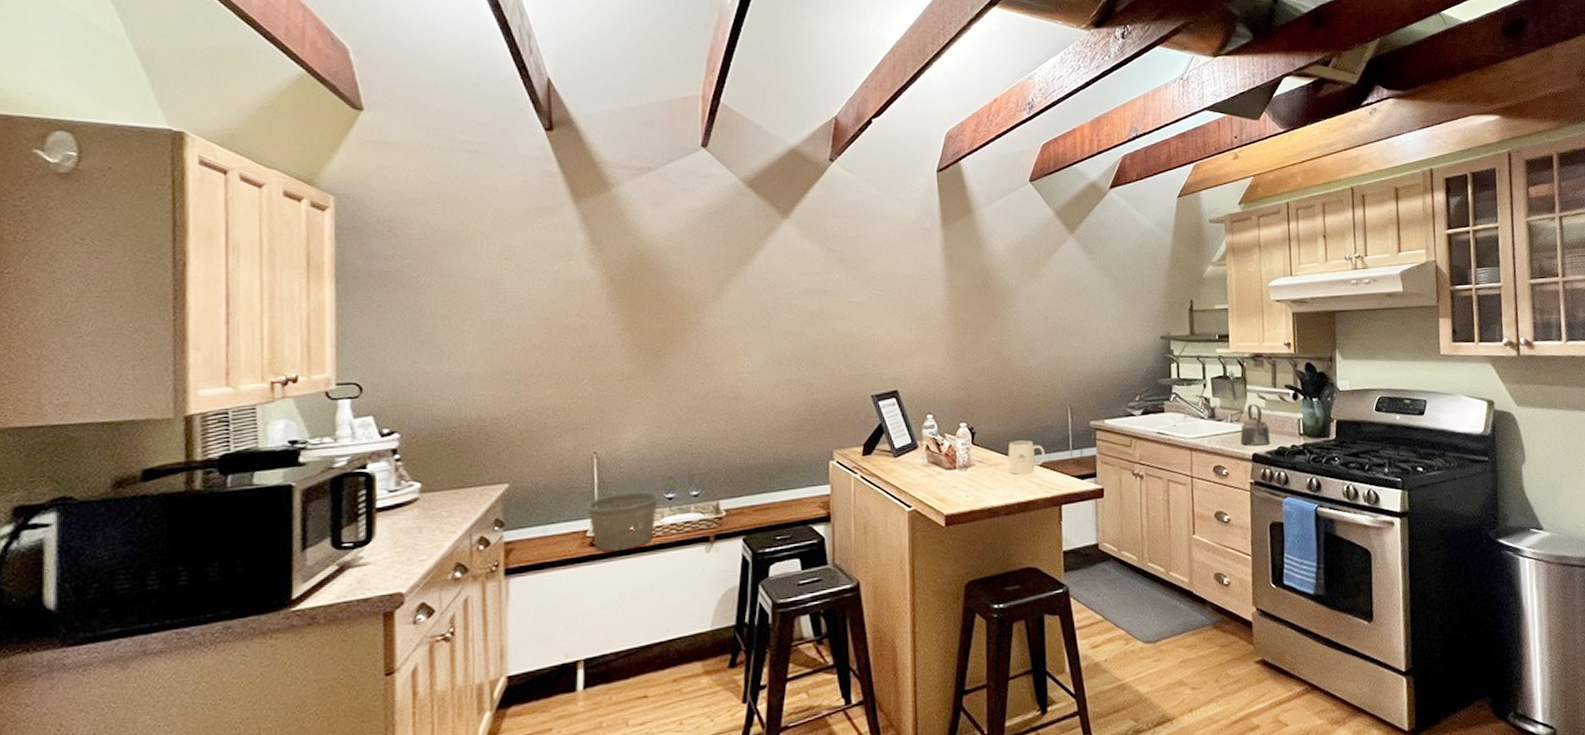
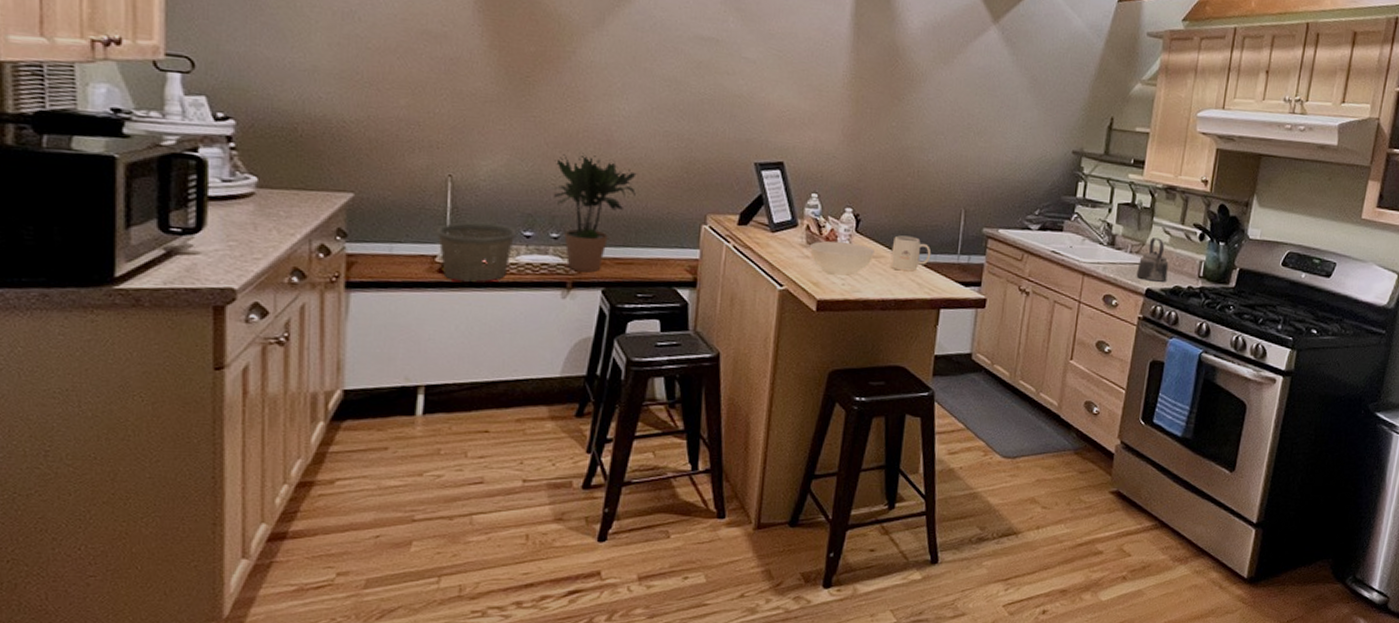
potted plant: none [689,412,766,525] -> present [554,152,637,273]
bowl: none [931,455,993,489] -> present [809,241,875,276]

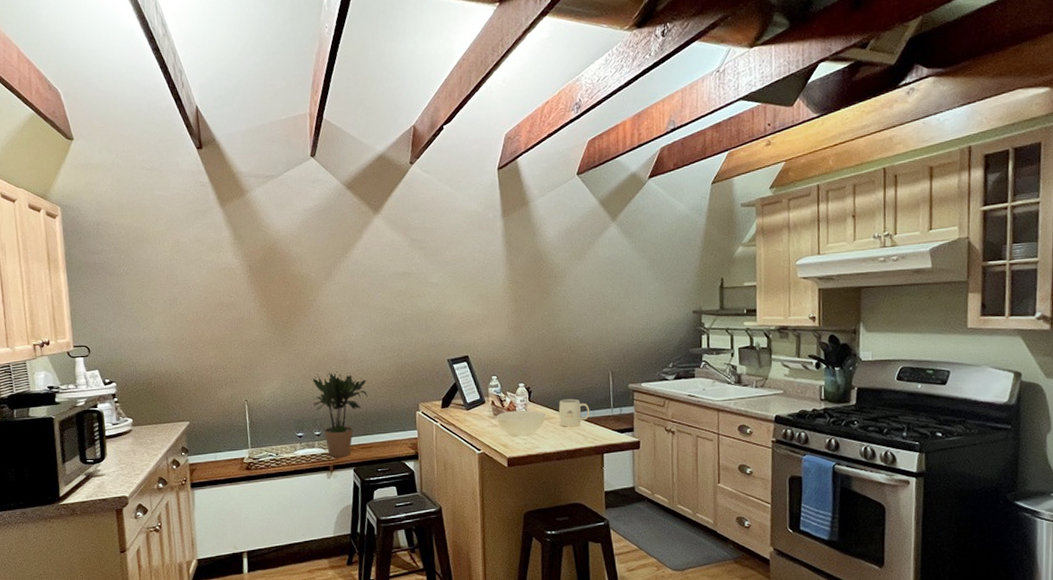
basket: present [436,222,517,282] -> none [242,430,293,474]
kettle: present [1136,237,1169,282] -> none [764,372,792,409]

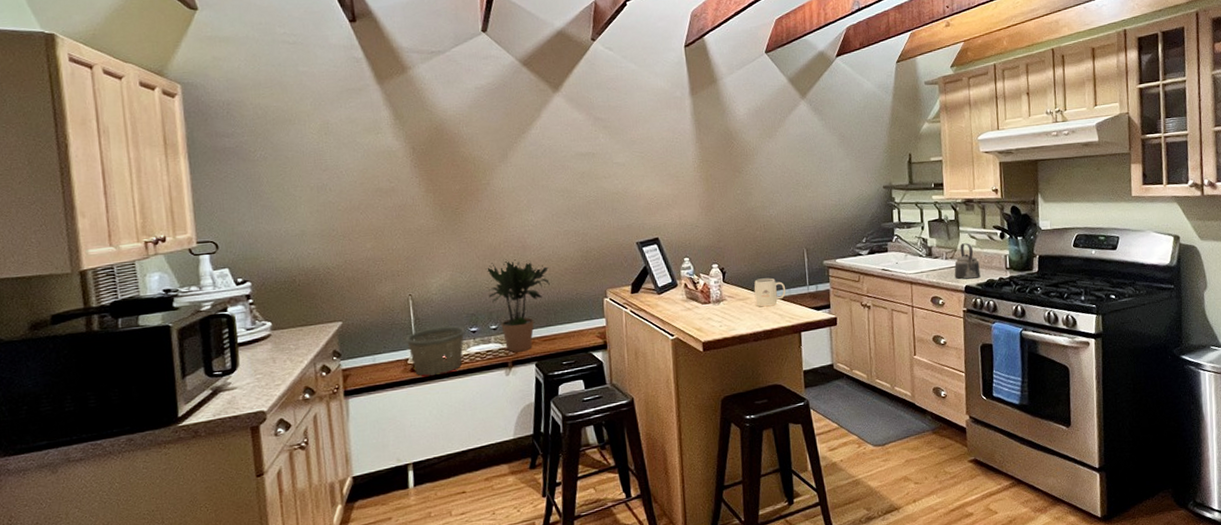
basket: none [242,430,293,474] -> present [405,326,465,376]
bowl: present [496,410,546,437] -> none [689,291,741,320]
kettle: none [764,372,792,409] -> present [954,243,981,280]

